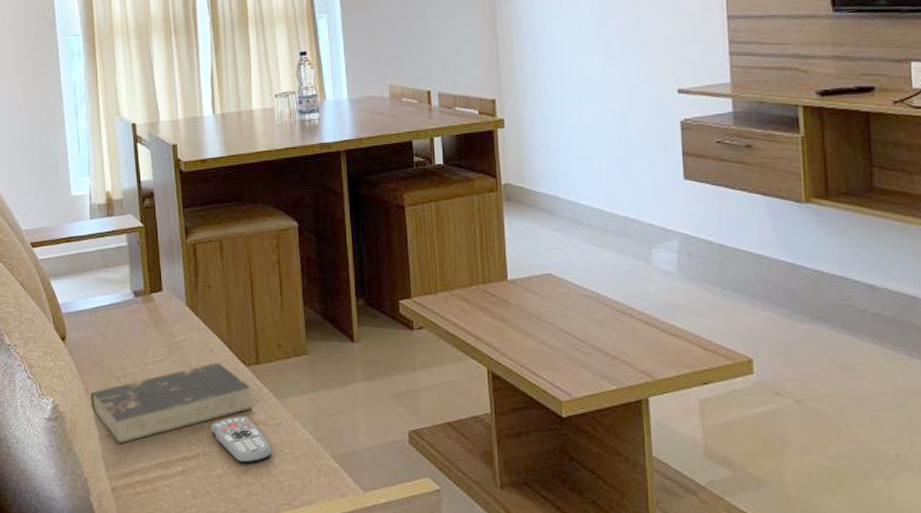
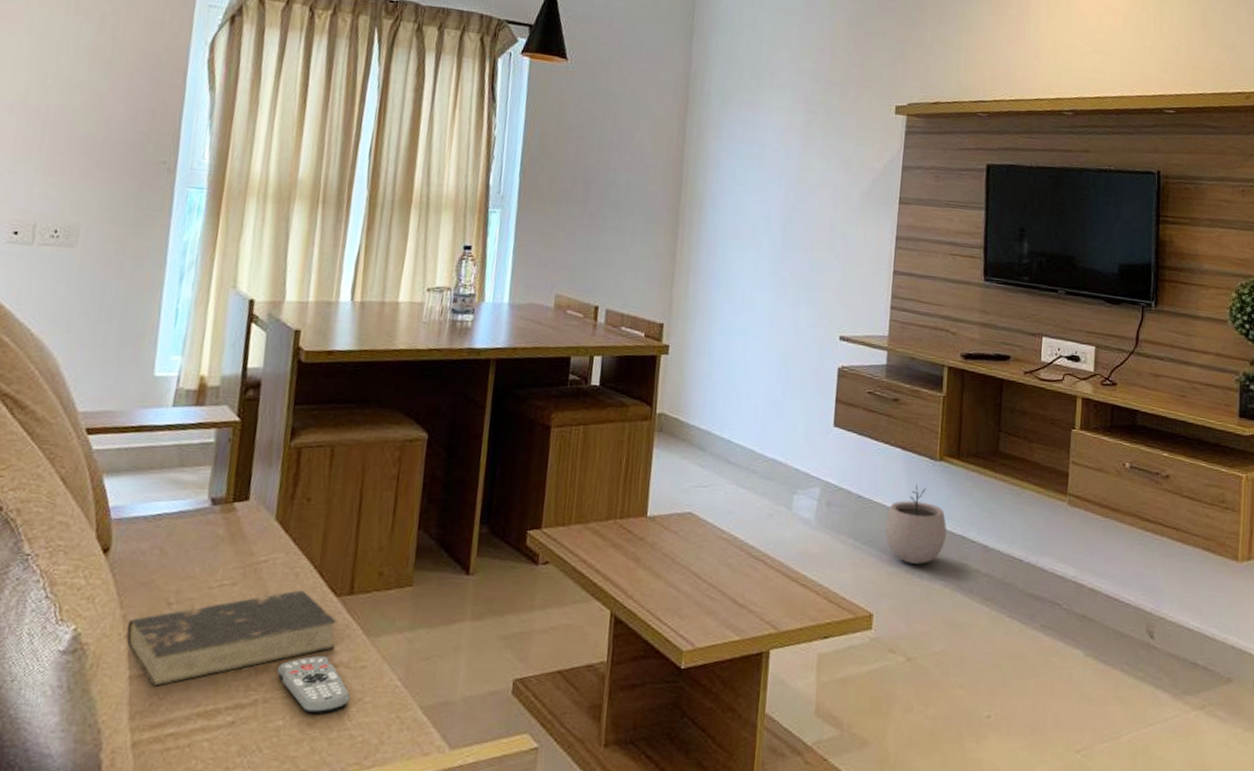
plant pot: none [753,229,824,308] -> present [884,485,947,565]

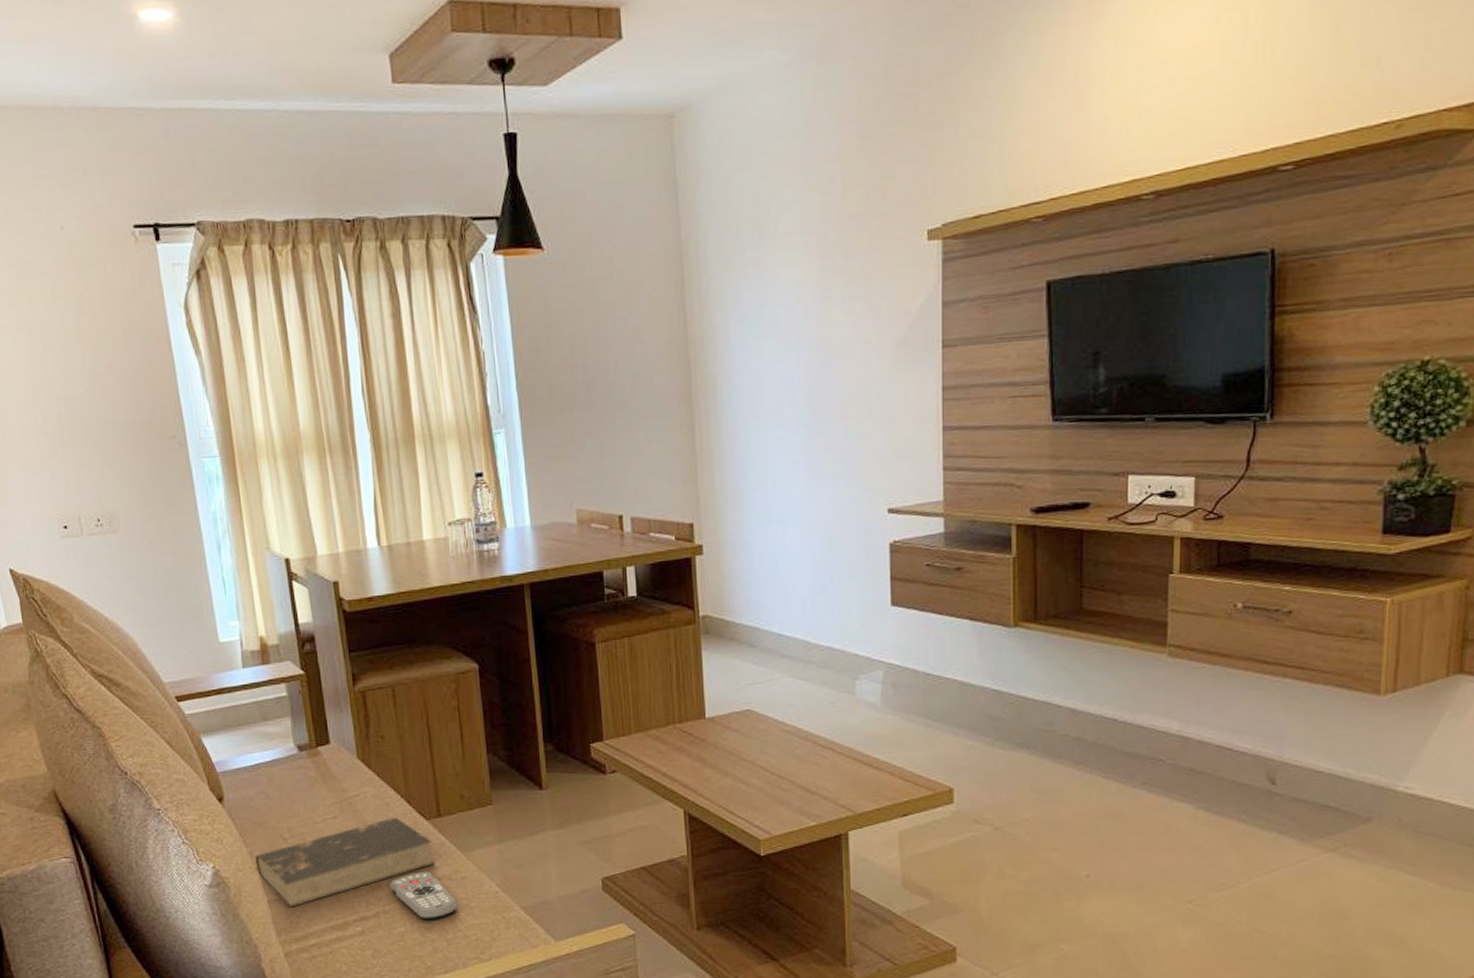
plant pot: present [884,485,947,565] -> none [958,655,1027,736]

